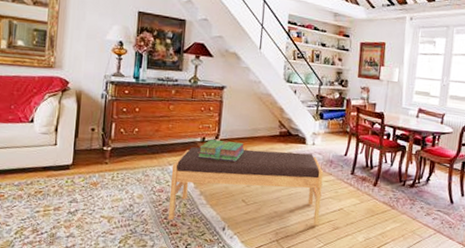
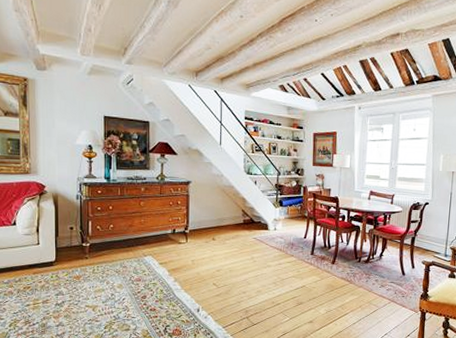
bench: present [168,147,324,226] -> none [147,238,286,306]
stack of books: present [197,140,245,162] -> none [170,231,213,250]

